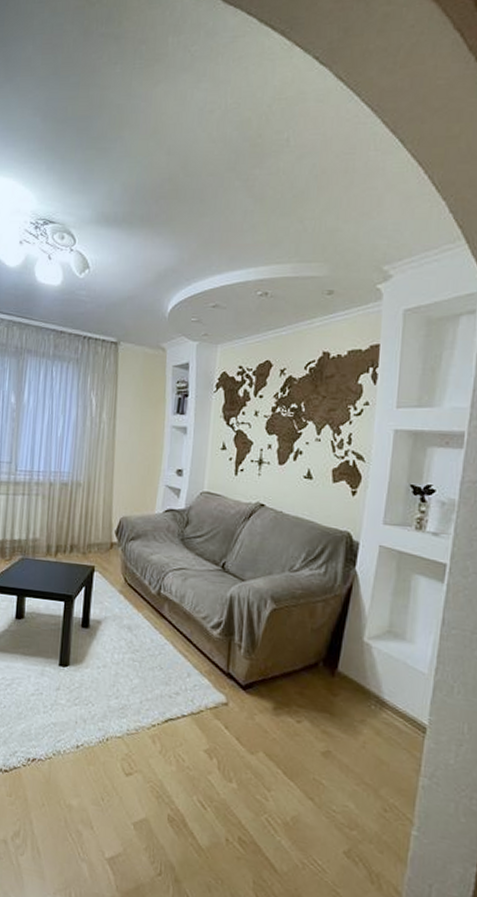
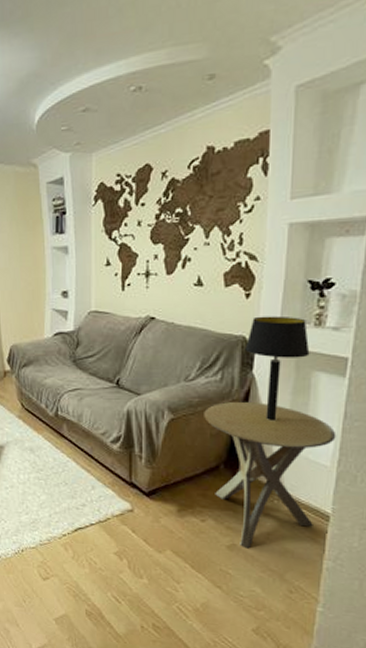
side table: none [306,597,434,758] -> present [204,402,337,549]
table lamp: none [349,514,411,620] -> present [245,316,310,420]

